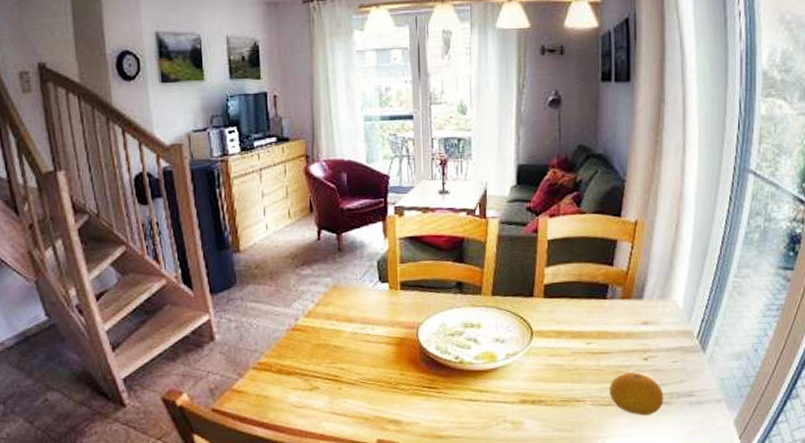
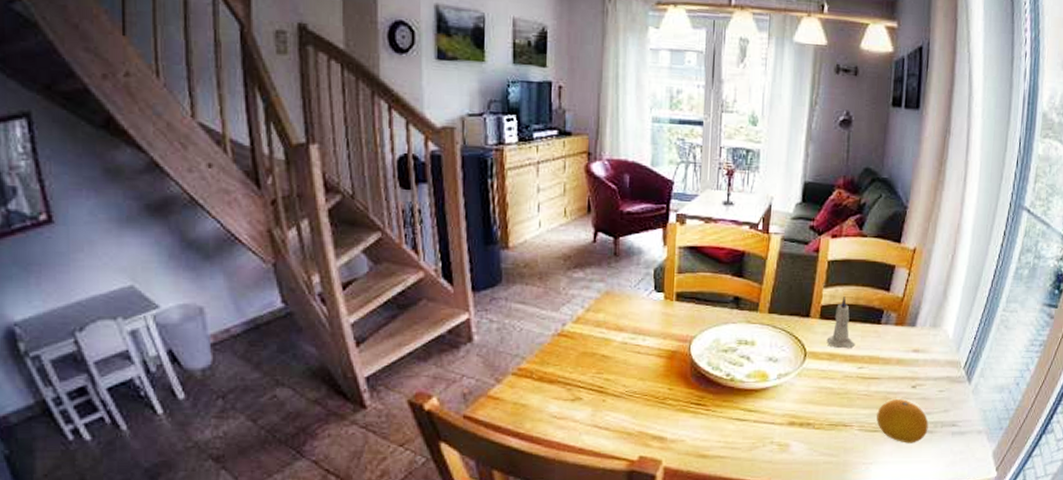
candle: none [552,274,582,326] -> present [826,296,855,349]

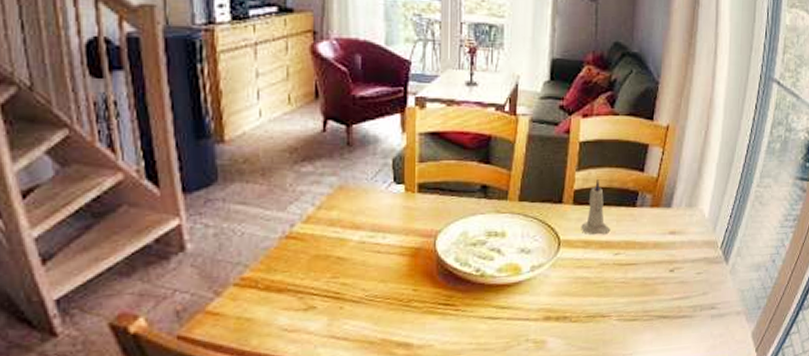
fruit: present [876,399,929,444] -> none [635,284,688,331]

